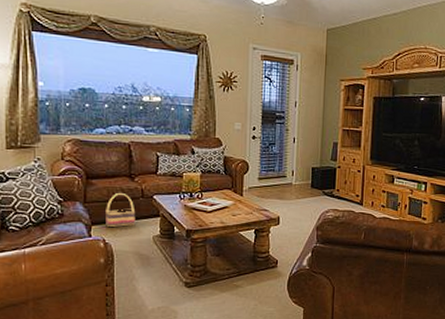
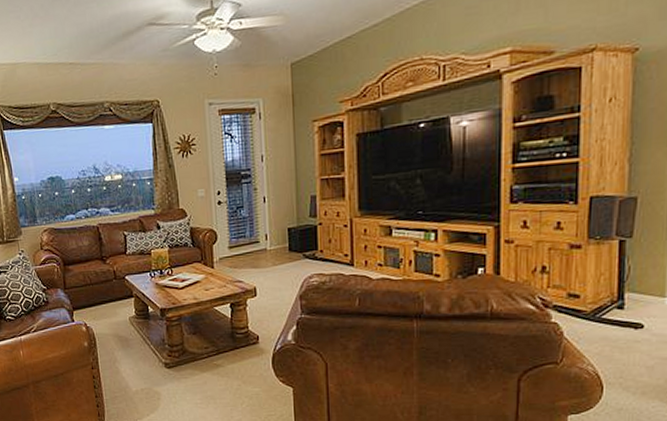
basket: present [106,192,136,228] -> none [84,276,112,312]

